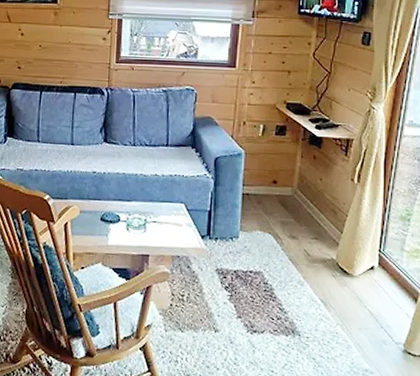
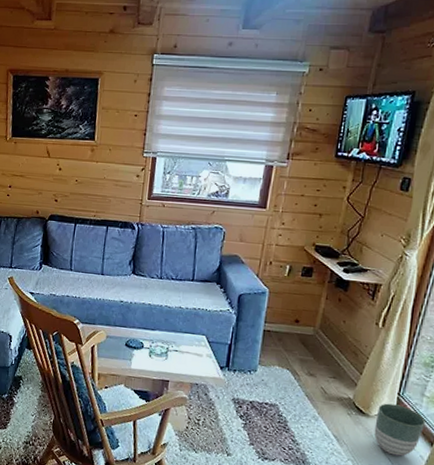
planter: none [359,261,407,316] -> present [374,403,425,457]

